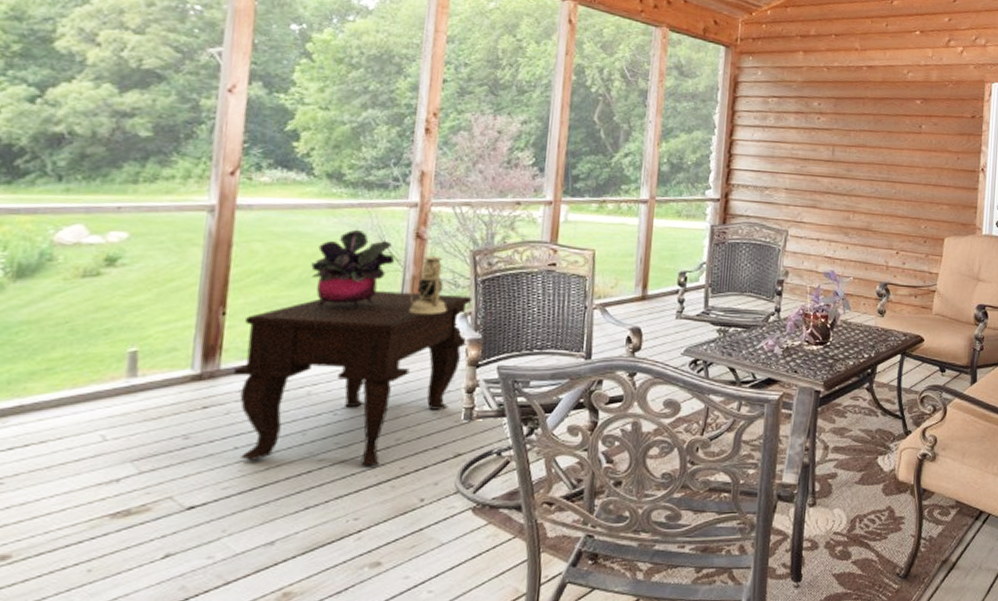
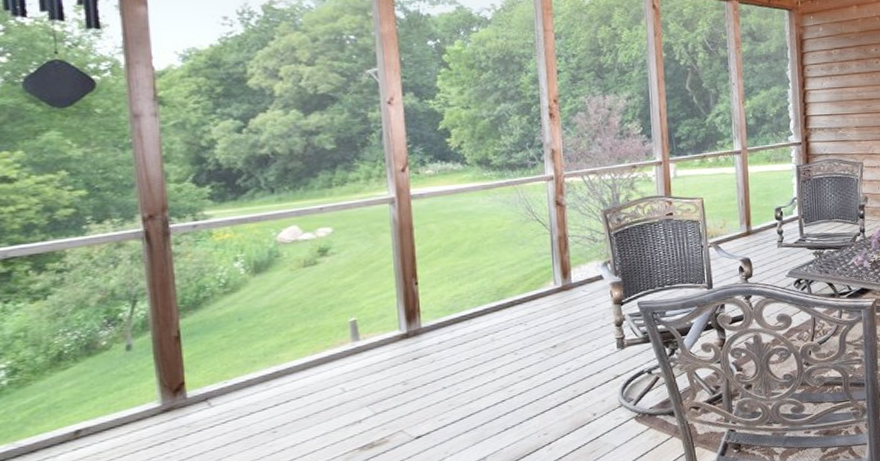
side table: present [233,291,473,466] -> none [432,248,610,397]
potted plant: present [311,229,395,307] -> none [477,203,543,269]
lantern: present [409,244,447,314] -> none [558,208,590,267]

